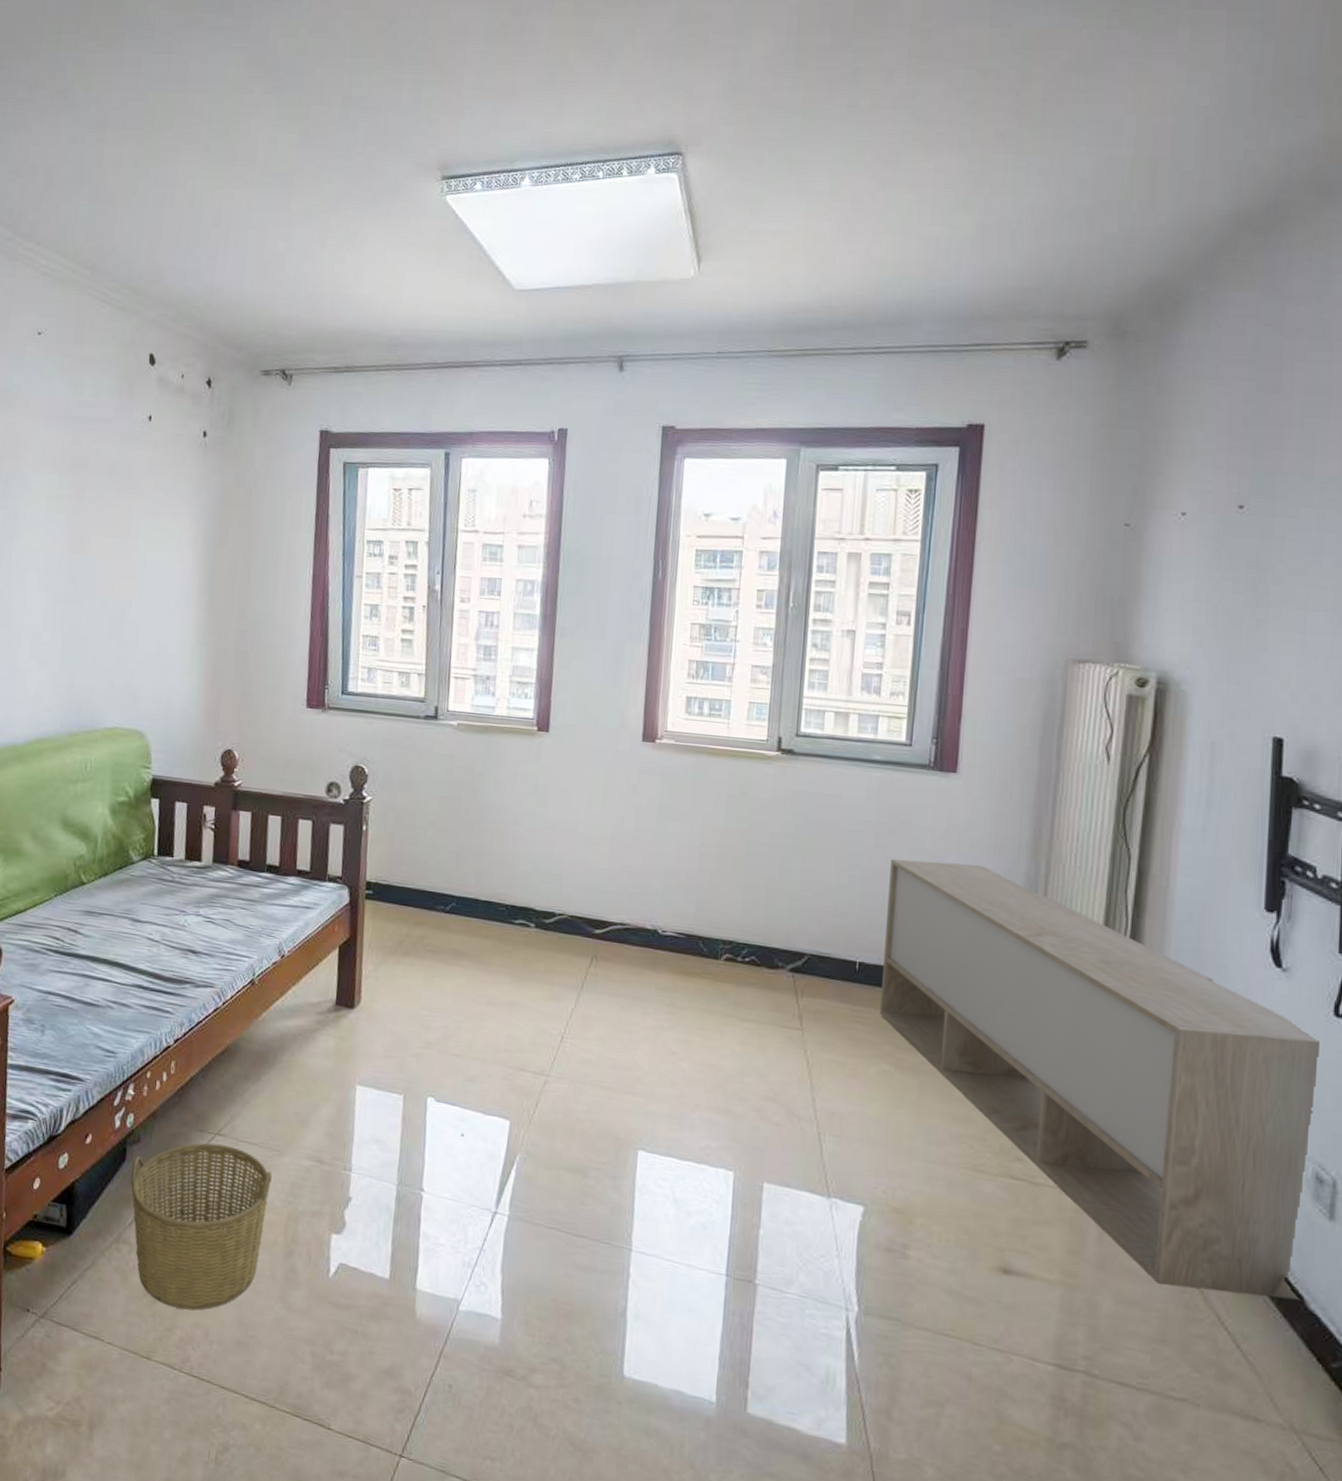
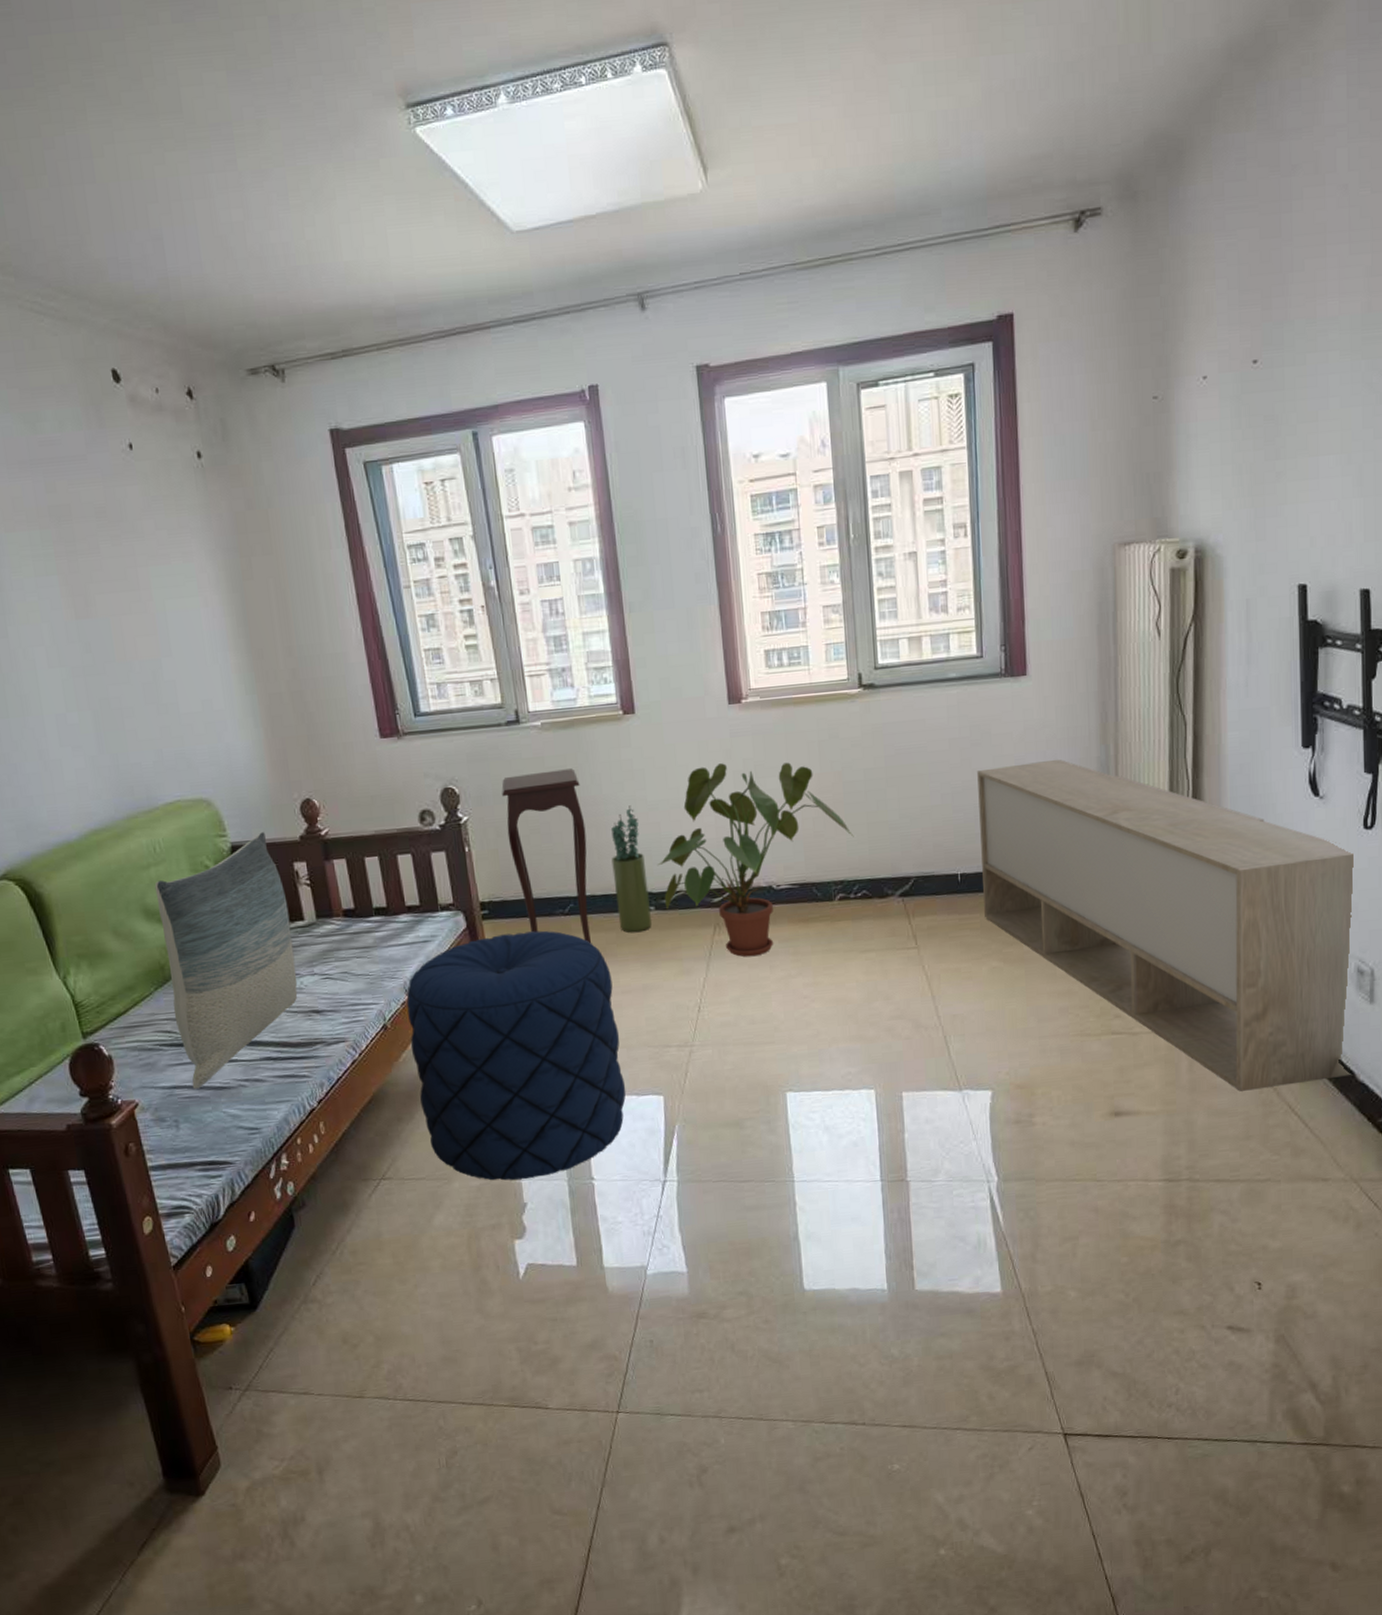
pillow: none [65,771,190,1000] -> present [154,832,298,1089]
basket: present [131,1143,272,1310] -> none [303,1186,450,1346]
pouf: none [270,916,480,1175] -> present [406,930,626,1181]
side table: none [405,767,484,946] -> present [501,768,592,943]
vase: none [496,819,534,946] -> present [610,805,653,933]
house plant: none [545,796,751,999] -> present [657,762,854,957]

